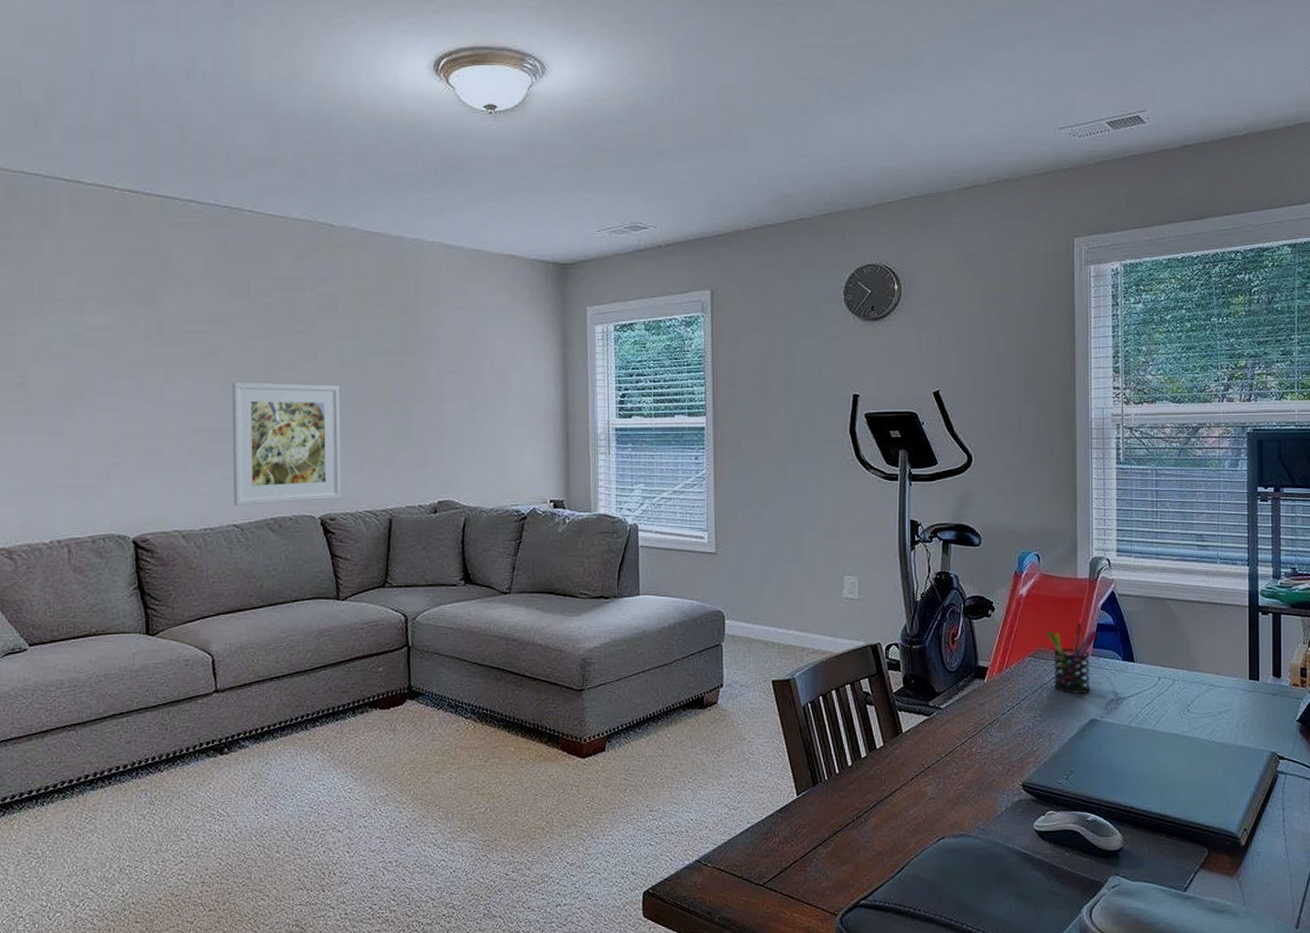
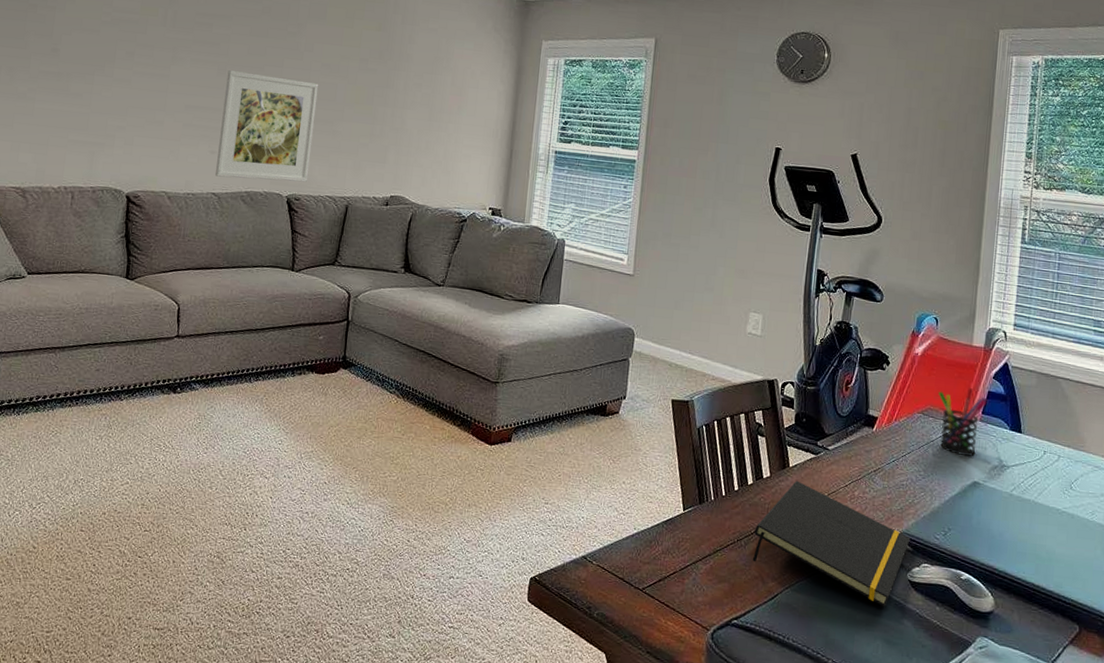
notepad: none [873,746,1033,862] -> present [753,480,911,608]

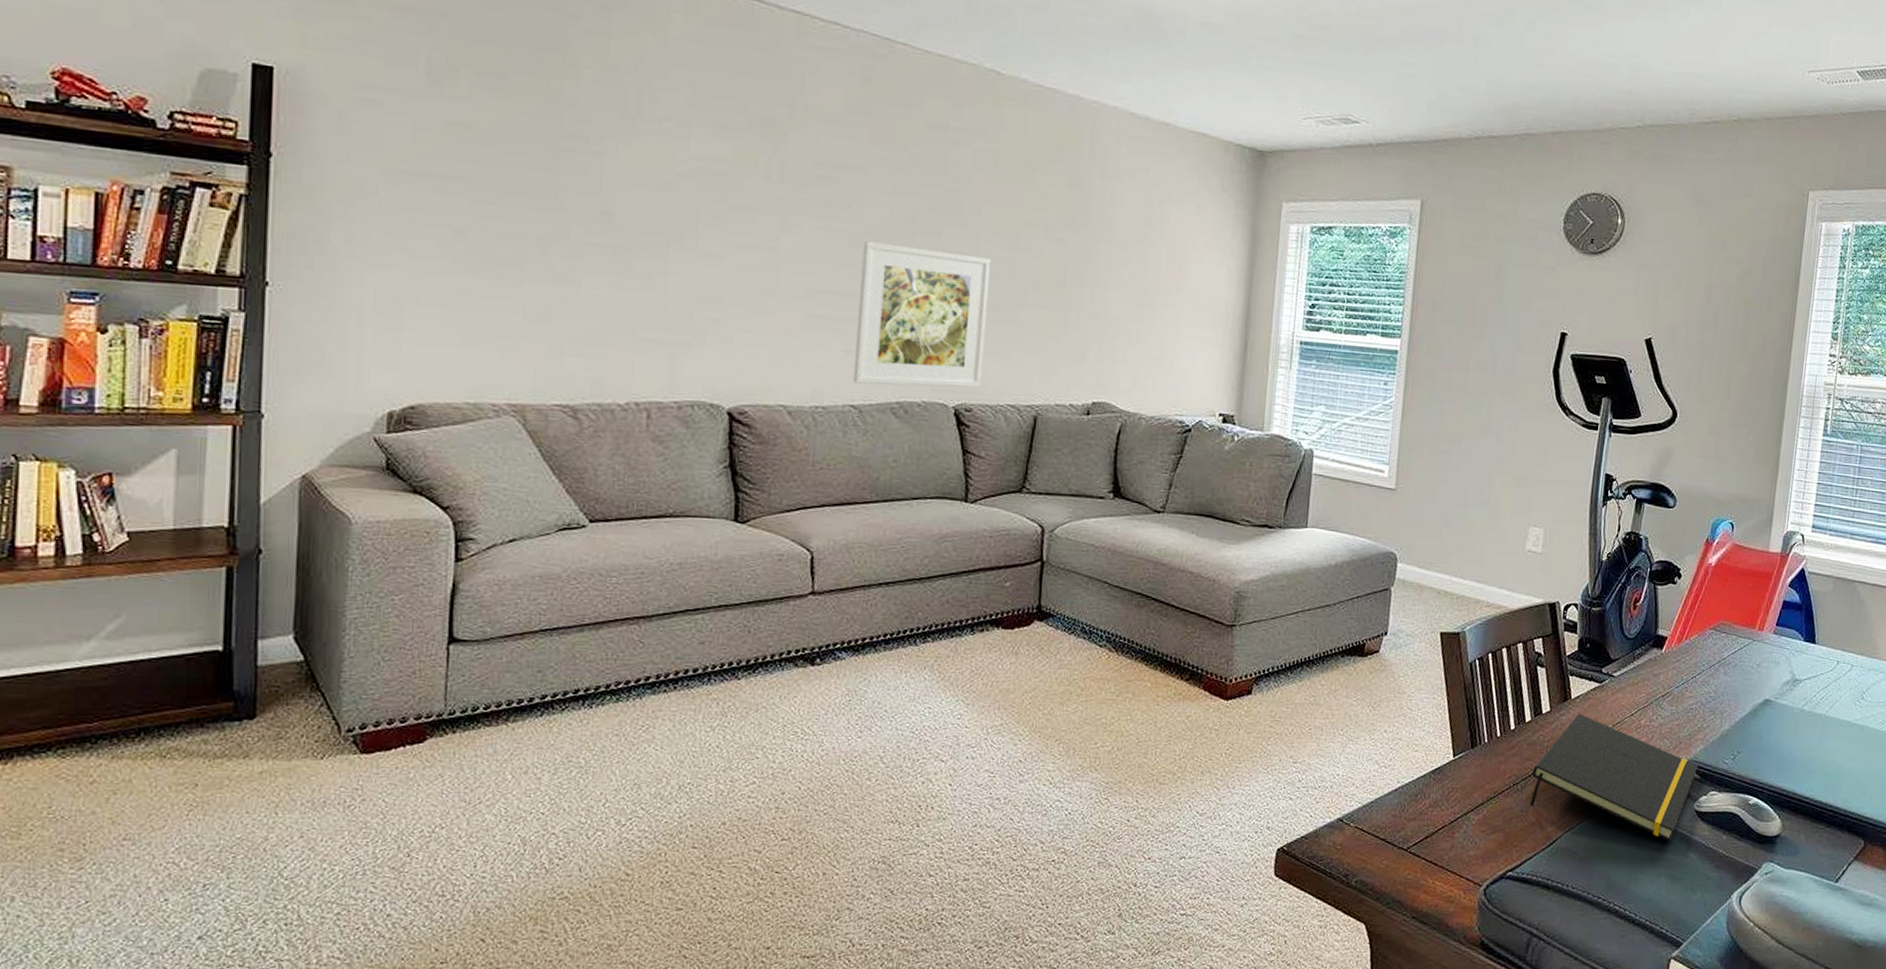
pen holder: present [937,387,988,456] -> none [1731,597,1782,672]

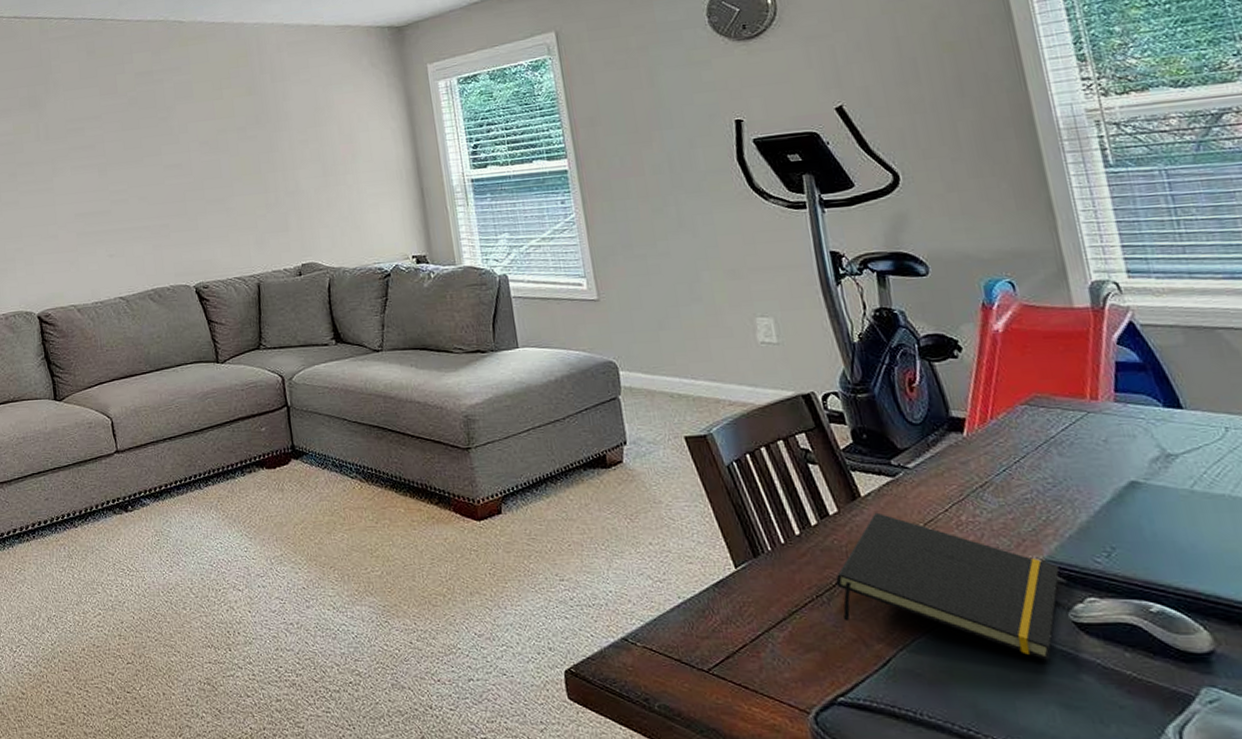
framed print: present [854,241,991,388] -> none [108,163,211,280]

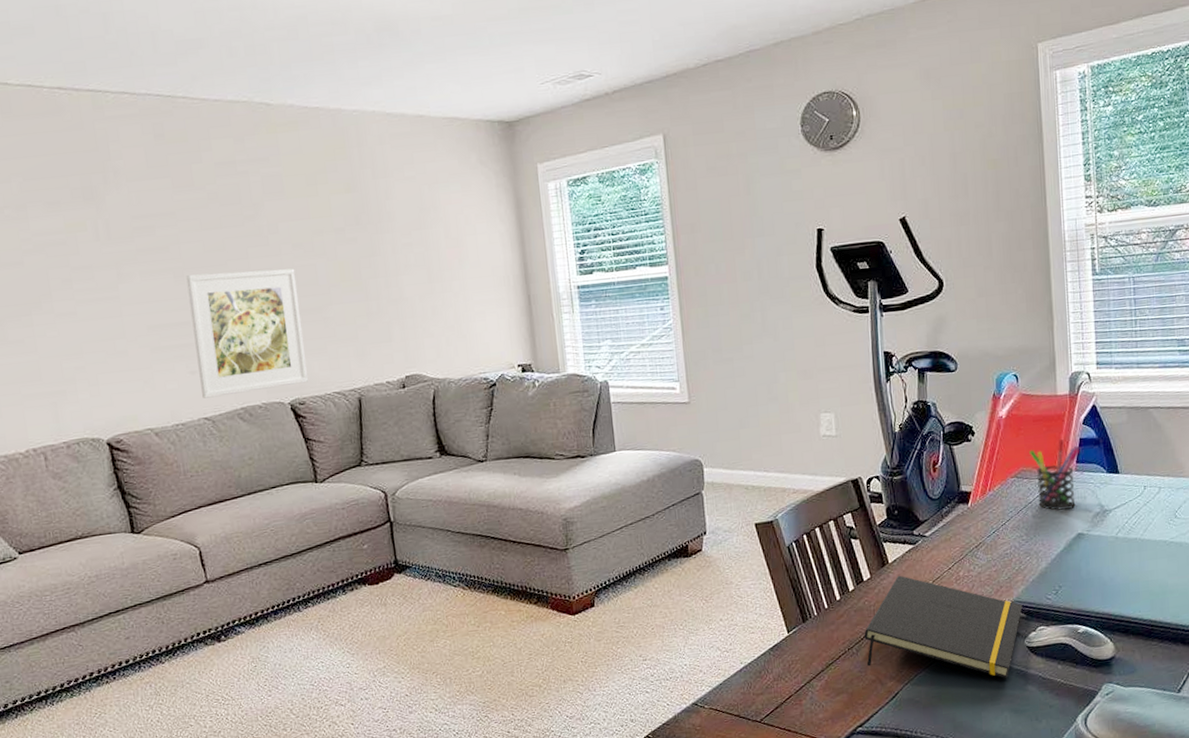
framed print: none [108,163,211,280] -> present [186,268,308,399]
pen holder: none [1041,360,1122,450] -> present [1028,438,1080,511]

